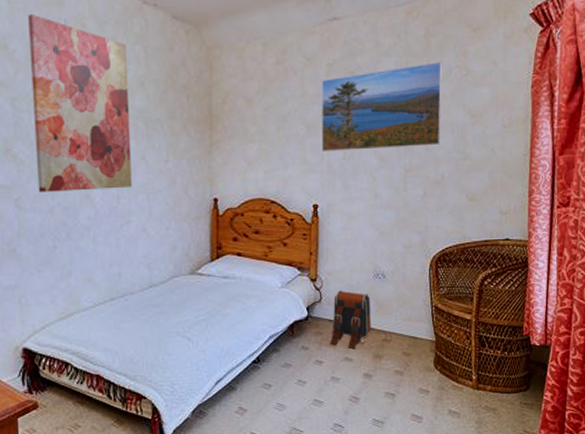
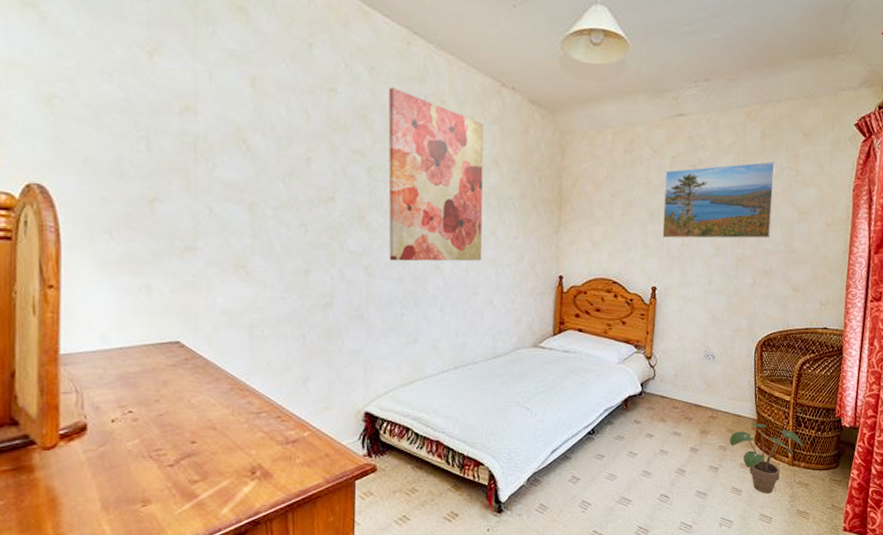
backpack: present [330,290,371,350] -> none [661,368,700,425]
potted plant: none [406,345,488,421] -> present [729,423,803,494]

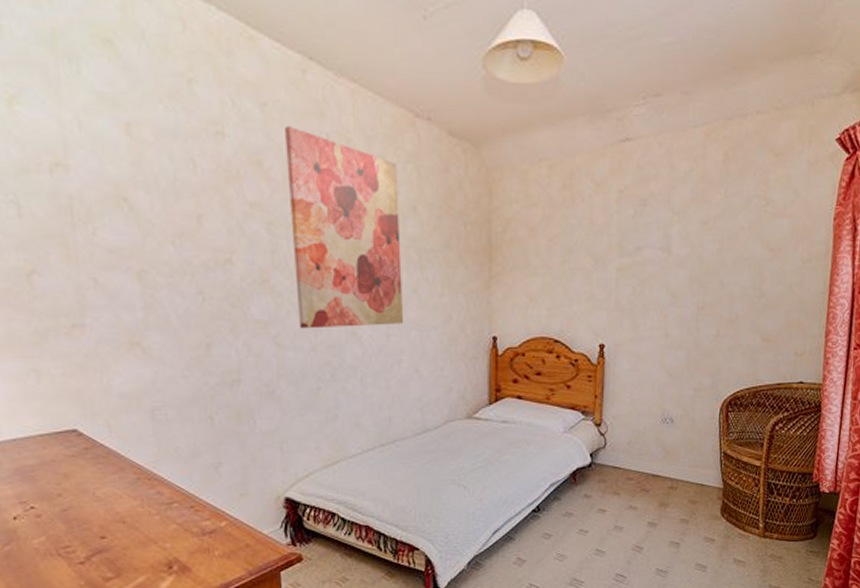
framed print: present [662,161,775,239] -> none [609,189,741,287]
potted plant: present [729,423,803,494] -> none [692,492,775,570]

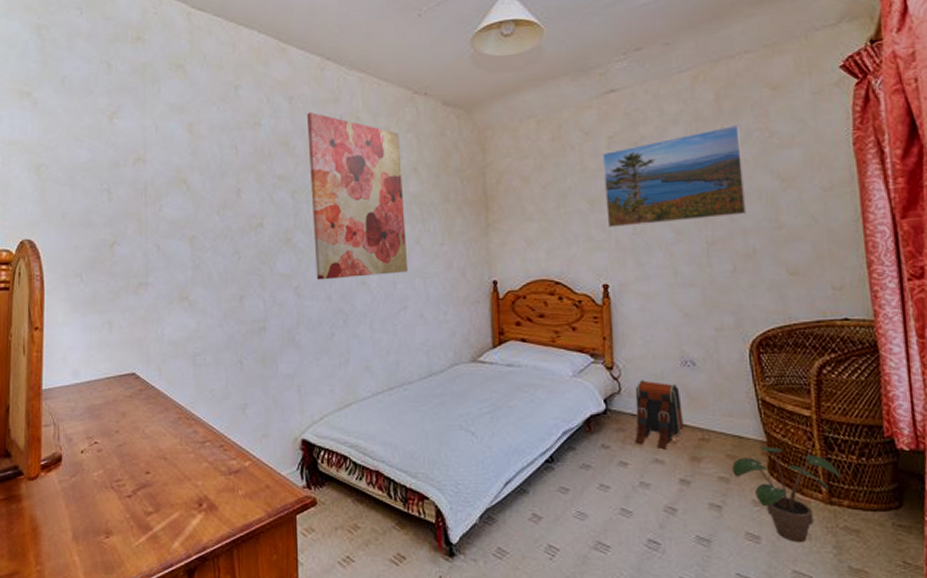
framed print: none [609,189,741,287] -> present [602,124,747,227]
backpack: none [614,436,658,498] -> present [634,380,684,450]
potted plant: none [692,492,775,570] -> present [732,446,841,543]

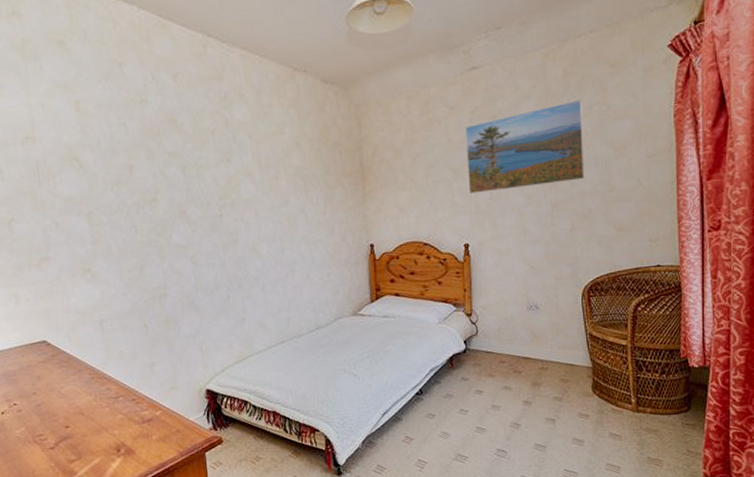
wall art: present [307,111,409,280] -> none [192,89,295,249]
backpack: present [634,380,684,450] -> none [488,323,528,379]
potted plant: present [732,446,841,543] -> none [564,370,646,443]

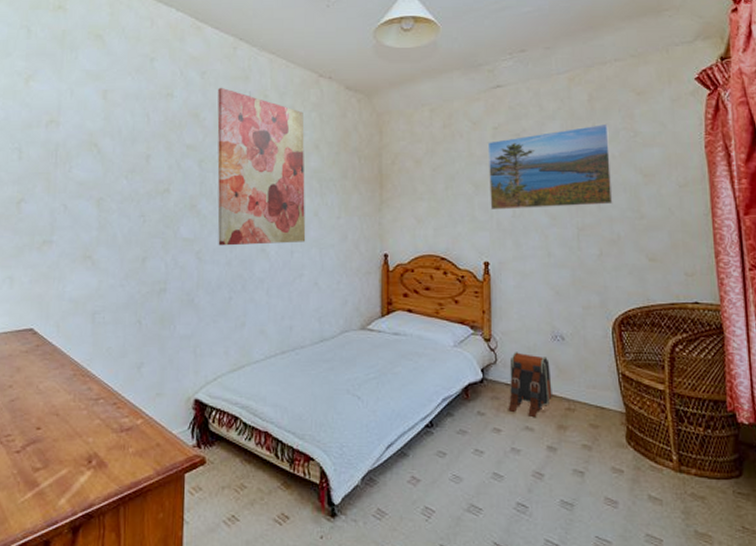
wall art: none [192,89,295,249] -> present [217,87,306,246]
backpack: none [488,323,528,379] -> present [508,352,552,418]

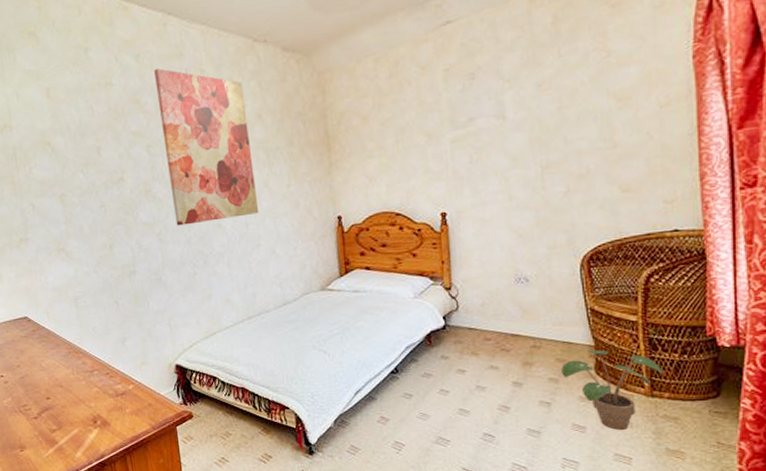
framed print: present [487,123,613,210] -> none [438,46,582,158]
backpack: present [508,352,552,418] -> none [471,297,517,357]
potted plant: none [594,417,690,509] -> present [561,349,663,431]

